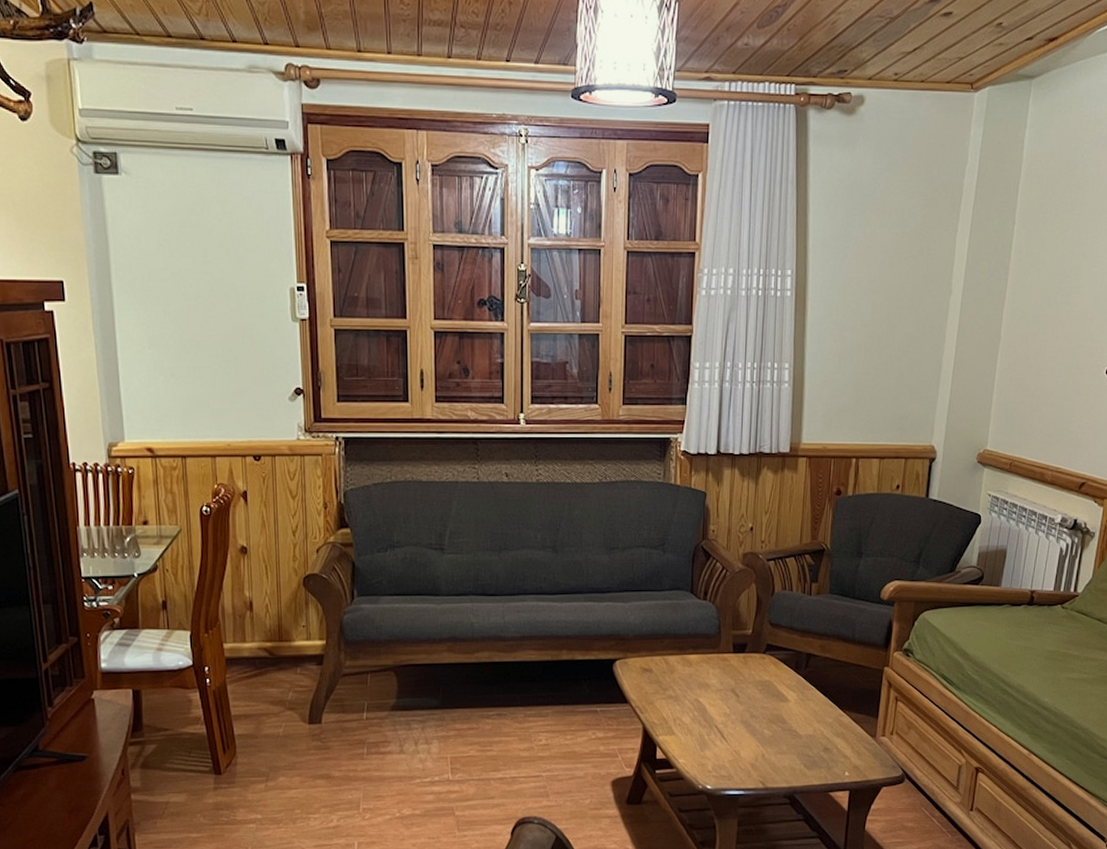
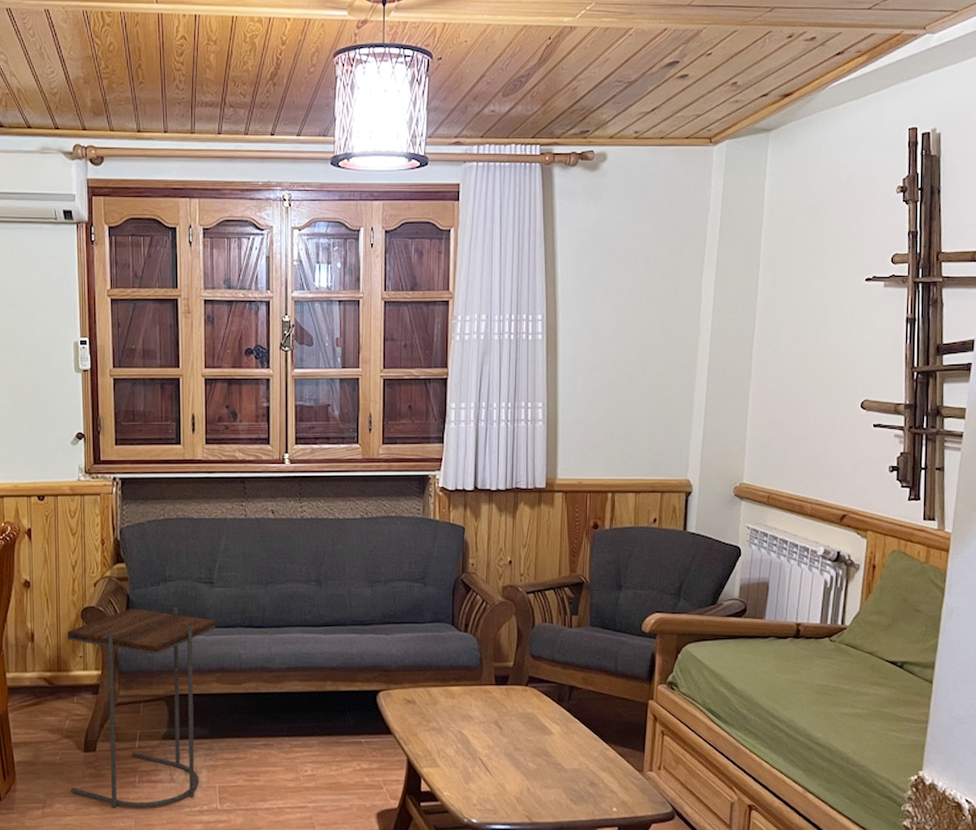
side table: none [289,575,447,780] -> present [68,607,216,808]

